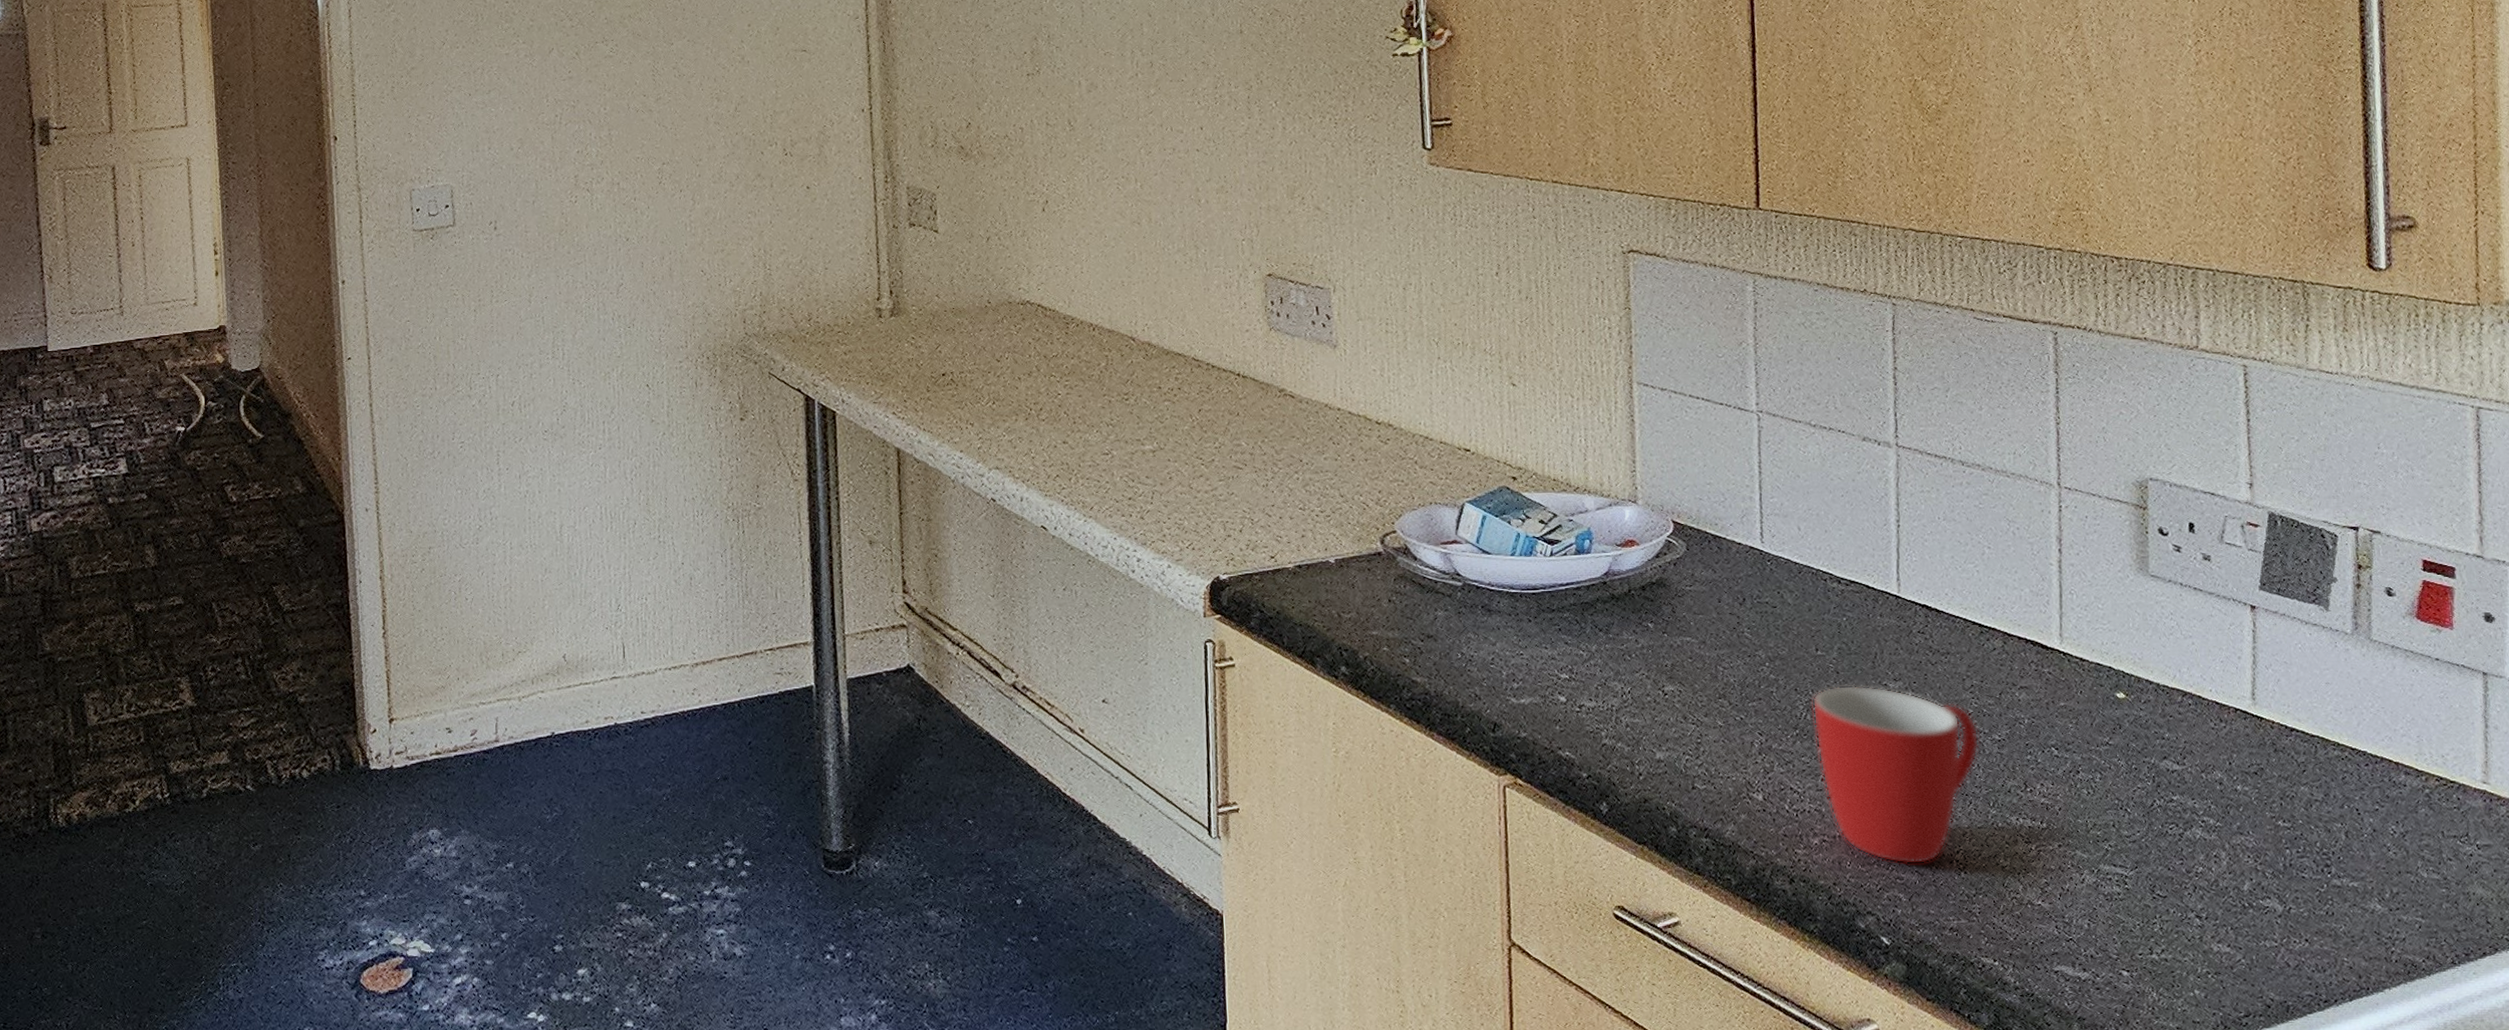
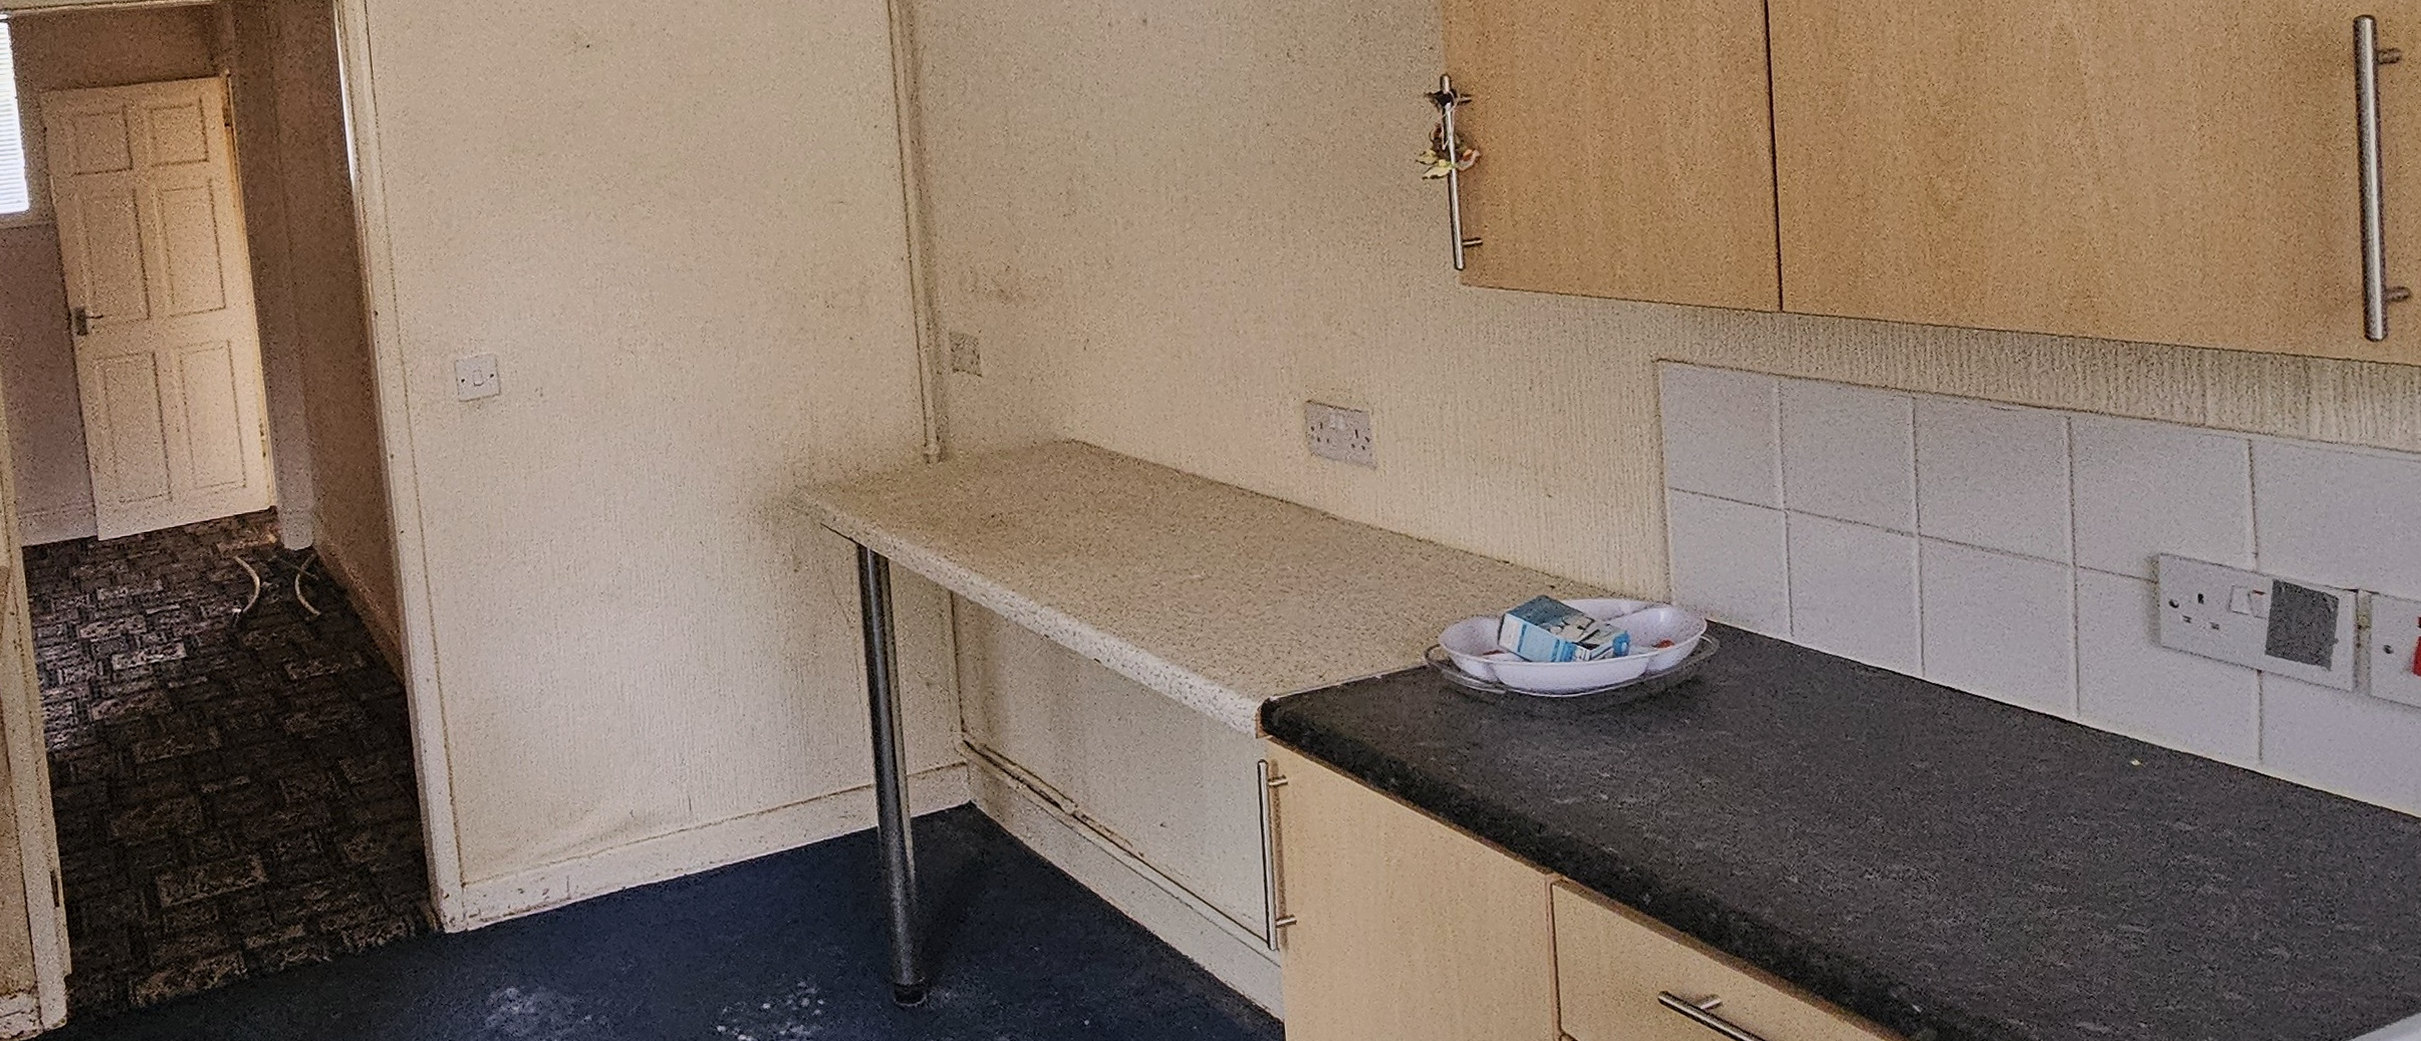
mug: present [1812,685,1980,865] -> none [1843,767,2003,936]

